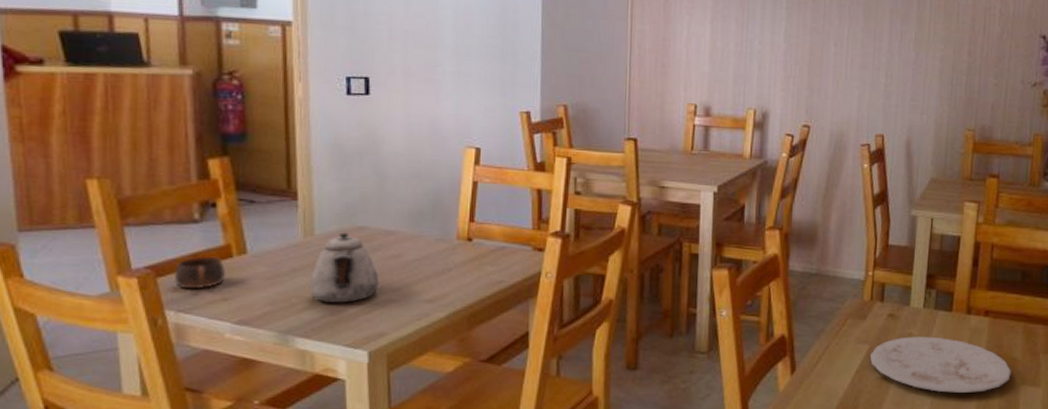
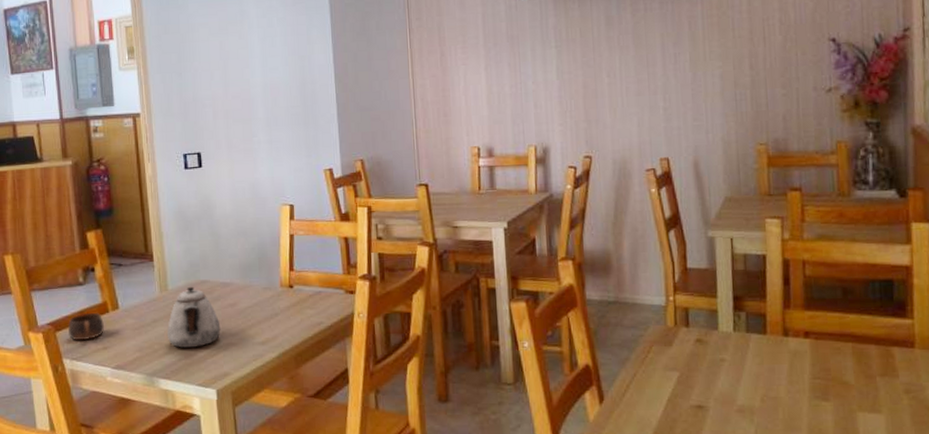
plate: present [870,336,1011,393] -> none [681,361,844,421]

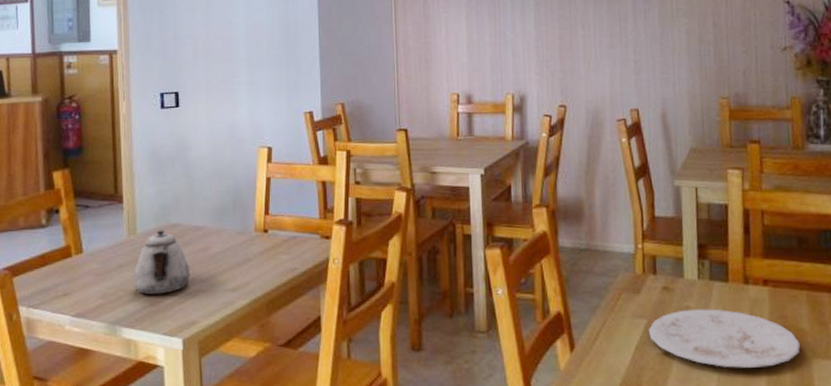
cup: present [67,312,104,340] -> none [26,256,66,286]
plate: none [681,361,844,421] -> present [649,309,800,368]

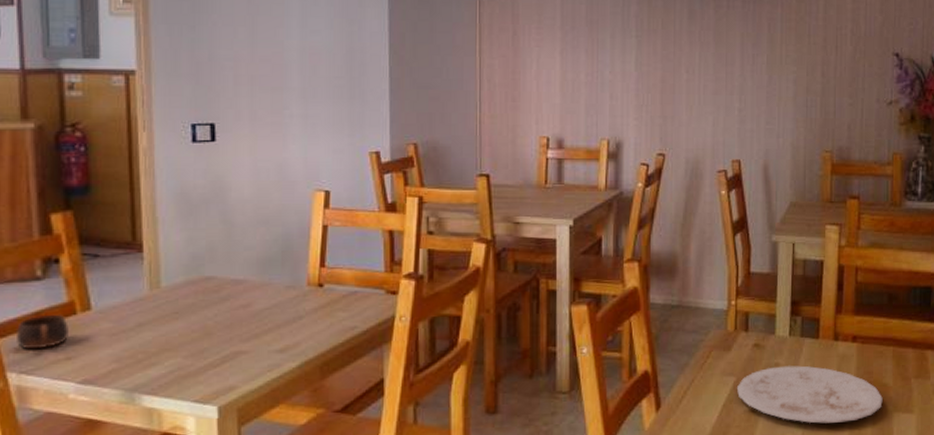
cup: none [26,256,66,286] -> present [15,314,69,349]
teapot: present [134,230,190,295] -> none [157,283,228,357]

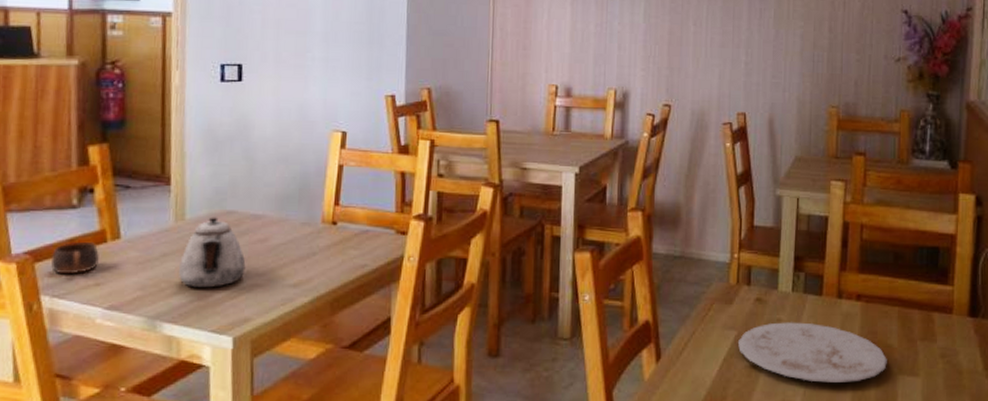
teapot: none [157,283,228,357] -> present [179,217,246,288]

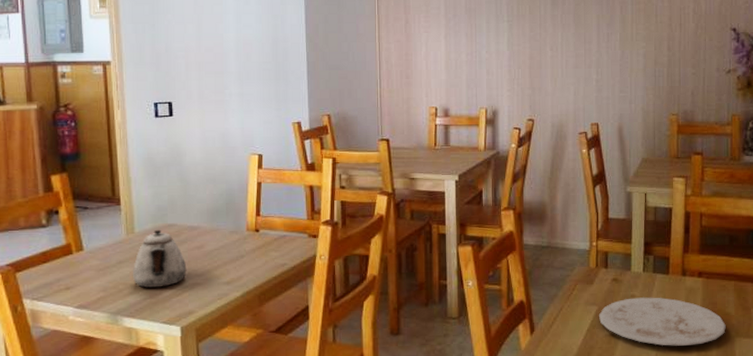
cup: present [50,241,99,273] -> none [28,253,67,281]

